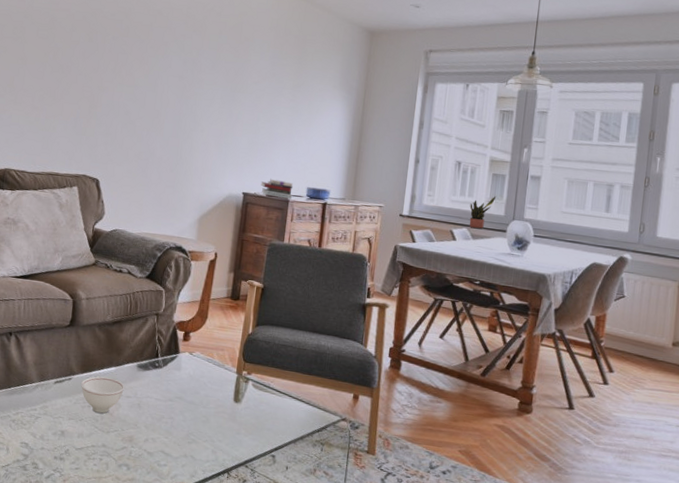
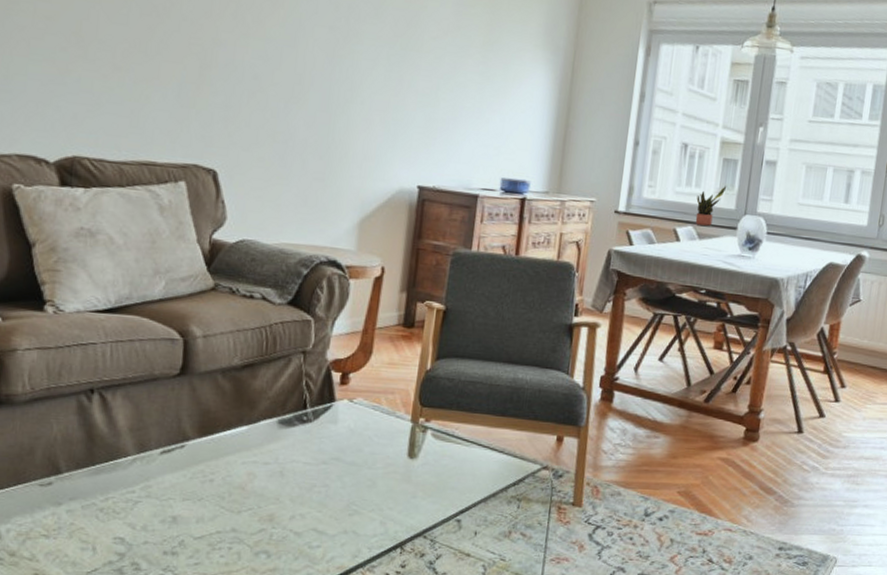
bowl: present [81,376,125,414] -> none [199,439,262,488]
books: present [260,178,293,200] -> none [441,166,483,195]

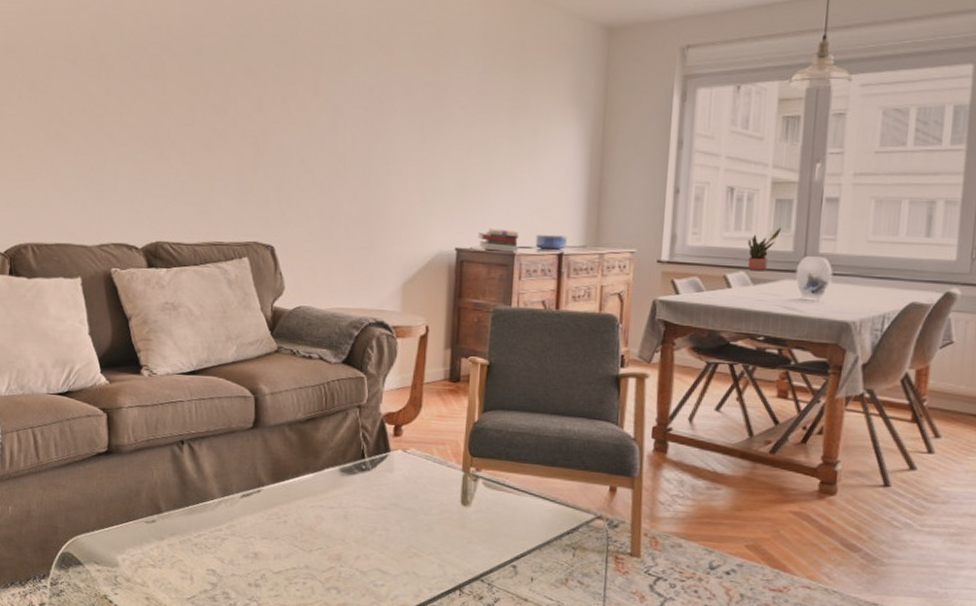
books: none [441,166,483,195] -> present [477,227,519,253]

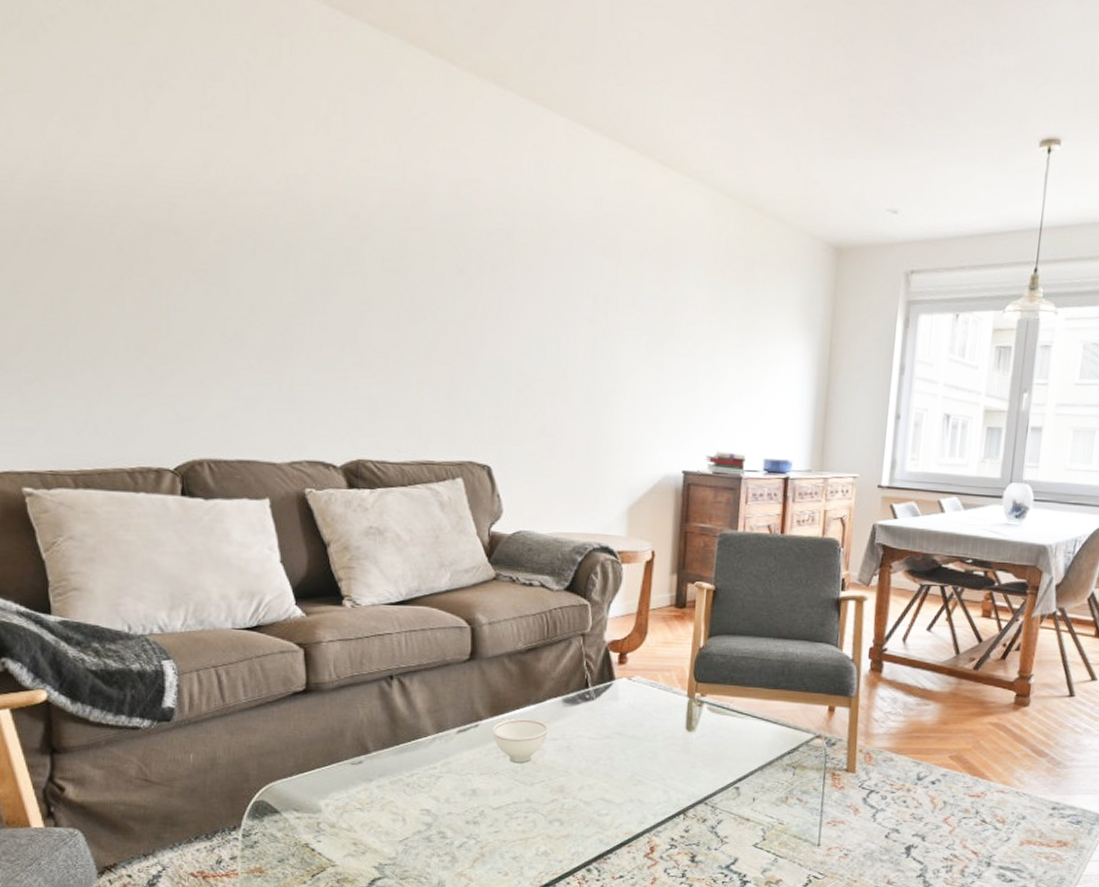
bowl: none [273,485,327,529] -> present [492,718,549,763]
potted plant: present [747,228,782,271] -> none [959,455,992,497]

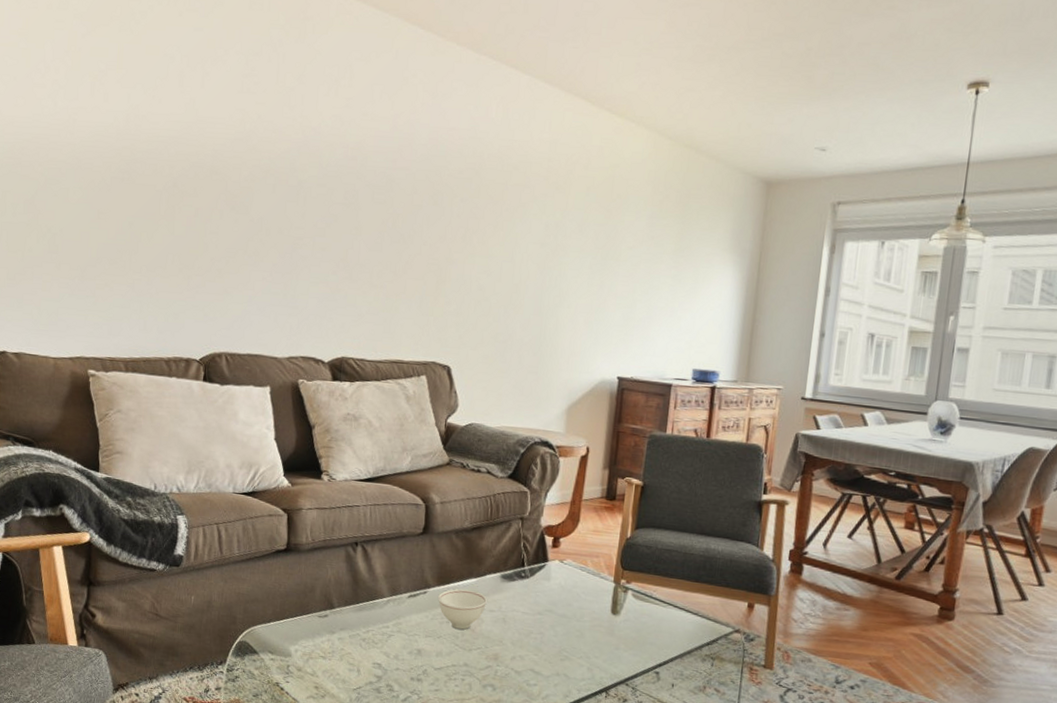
books: present [705,450,746,477] -> none [638,359,676,384]

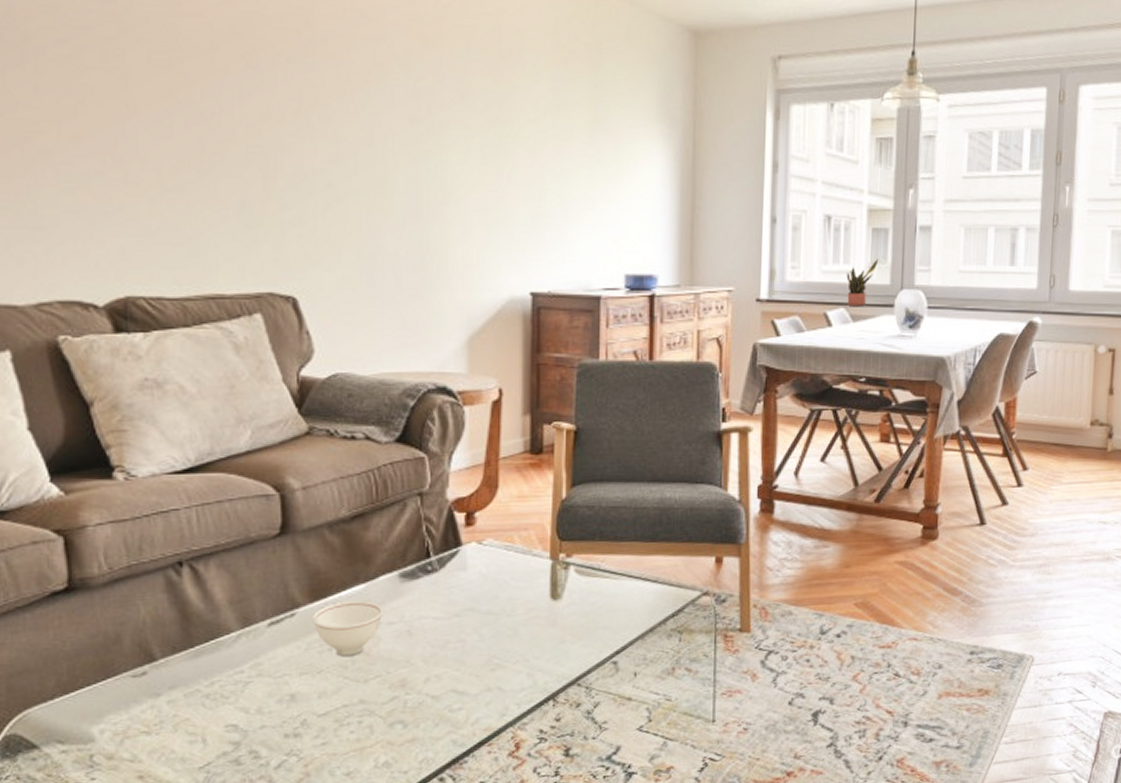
potted plant: none [883,373,916,412] -> present [846,259,879,307]

